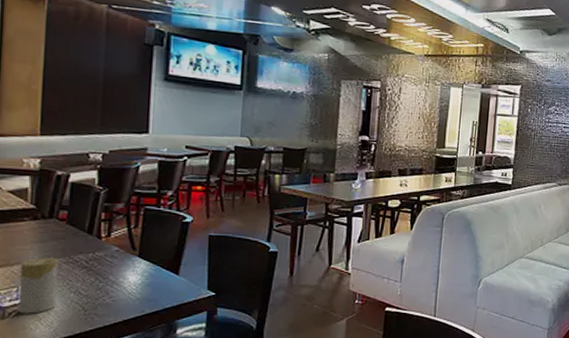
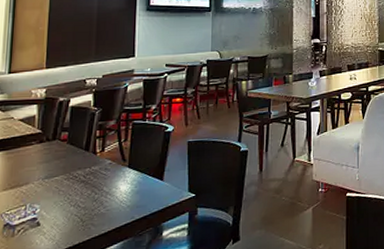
candle: present [18,257,59,314] -> none [25,175,61,230]

